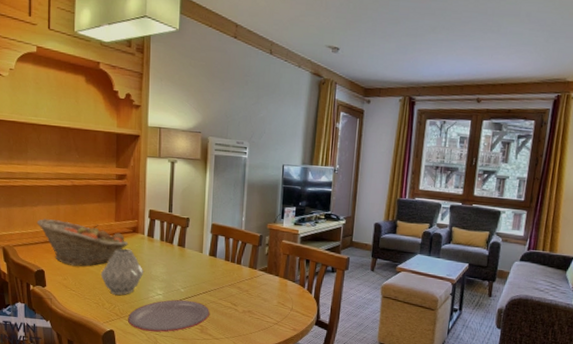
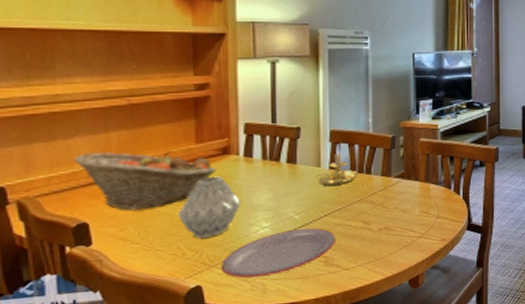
candle holder: none [199,236,231,270] -> present [316,144,358,187]

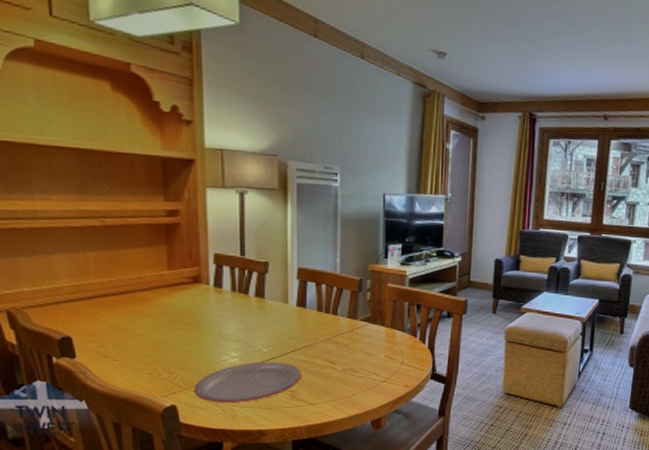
fruit basket: present [73,151,217,210] -> none [54,270,189,329]
vase: present [177,176,242,239] -> none [152,303,213,362]
candle holder: present [316,144,358,187] -> none [284,282,325,324]

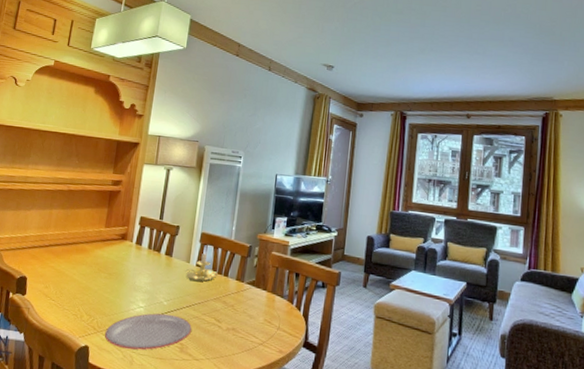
candle holder: none [284,282,325,324] -> present [185,245,218,282]

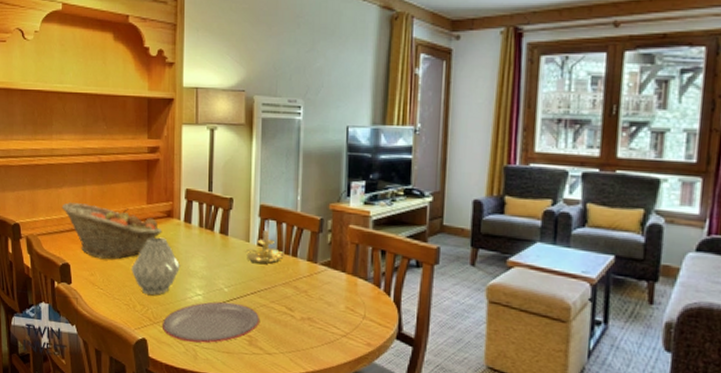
fruit basket: none [27,223,116,274] -> present [61,202,163,259]
vase: none [83,256,128,307] -> present [131,237,181,295]

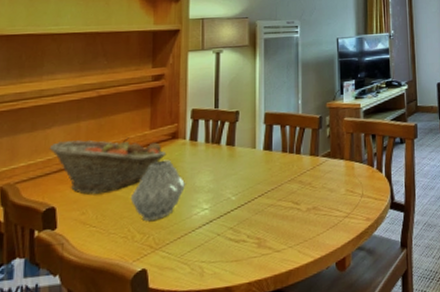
plate: present [161,301,261,344] -> none [164,208,269,261]
candle holder: present [245,220,284,264] -> none [252,126,289,168]

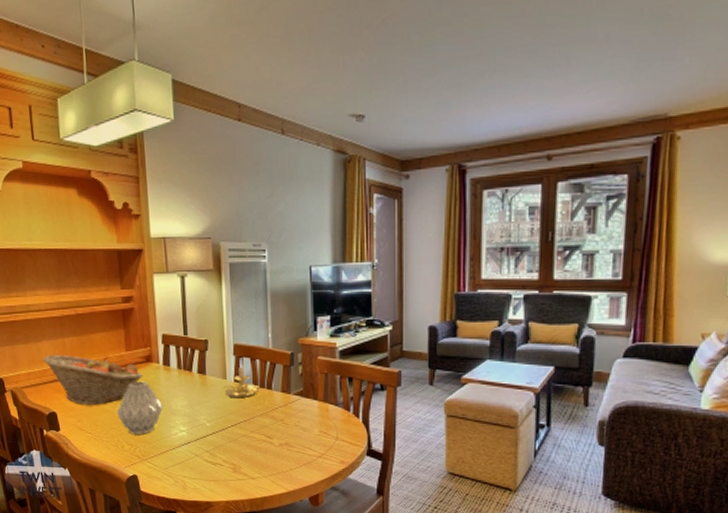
candle holder: none [252,126,289,168] -> present [223,358,260,399]

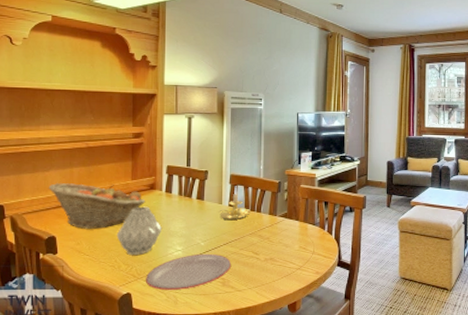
plate: none [150,435,242,475] -> present [145,253,232,291]

